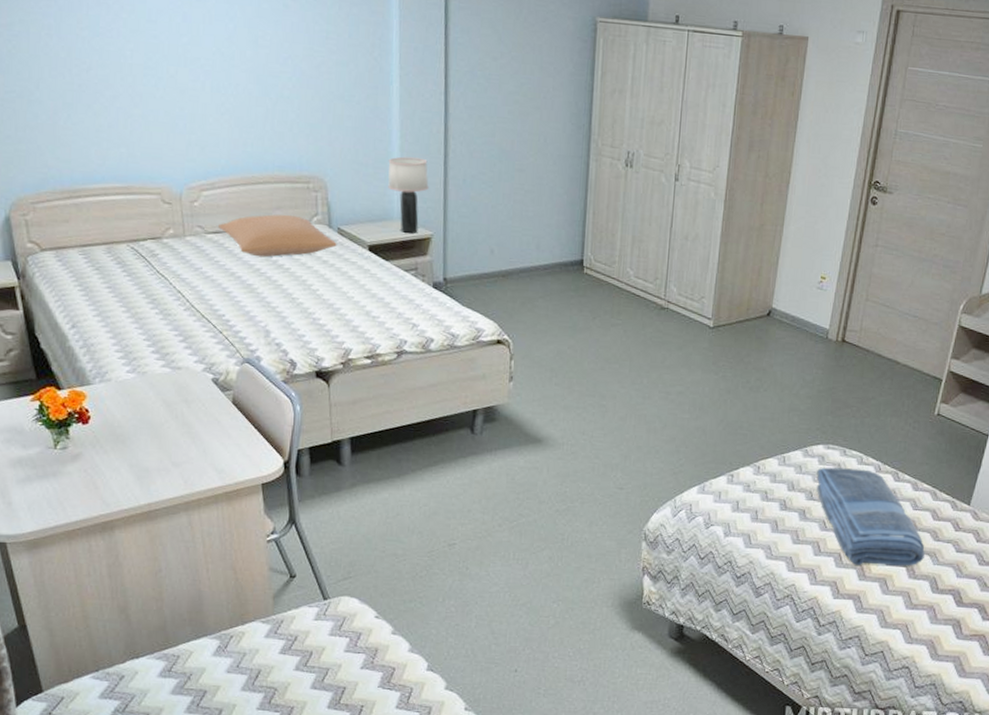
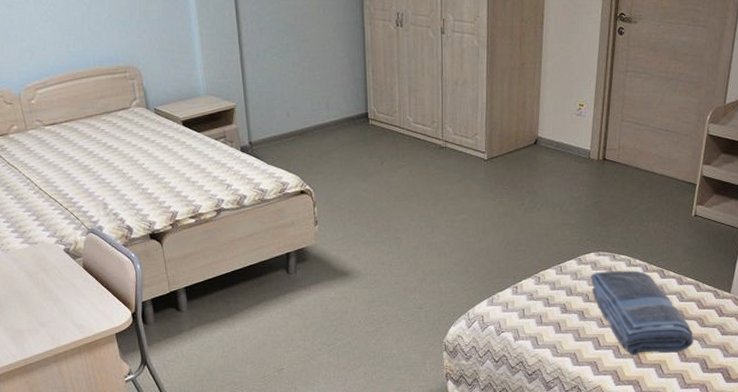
pillow: present [217,214,337,258] -> none [53,102,155,141]
table lamp: present [388,156,429,233] -> none [190,39,228,106]

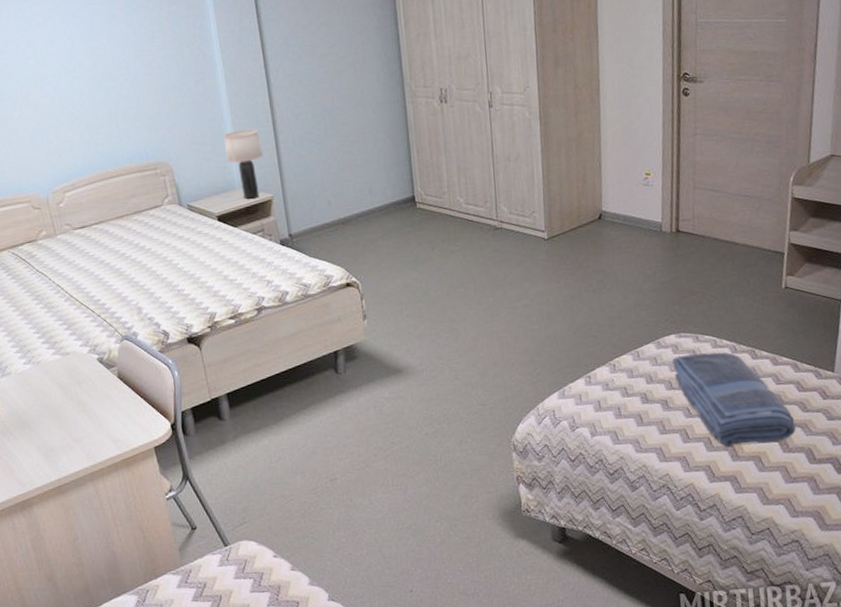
table lamp: none [190,39,228,106] -> present [223,129,263,199]

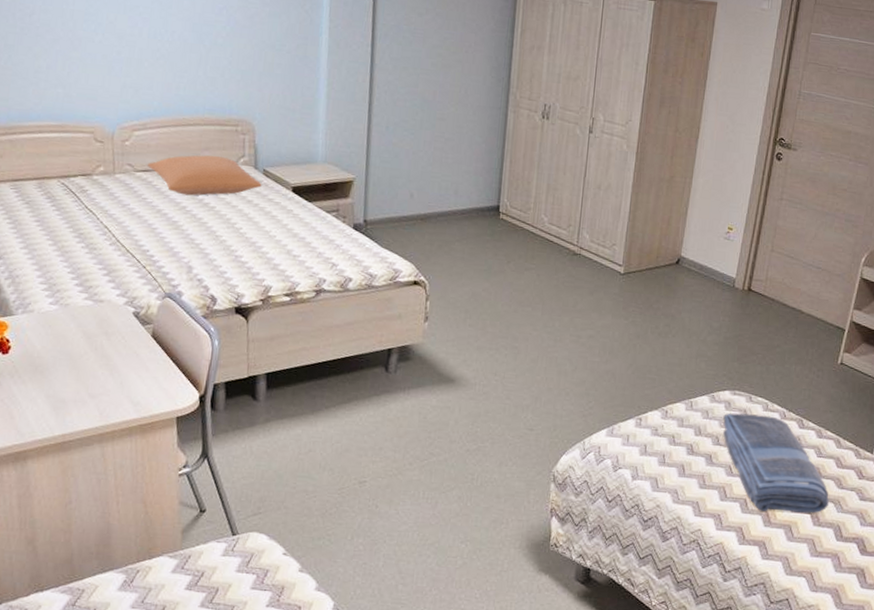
pillow: none [82,200,189,243] -> present [147,155,262,196]
table lamp: present [223,129,263,199] -> none [313,103,353,176]

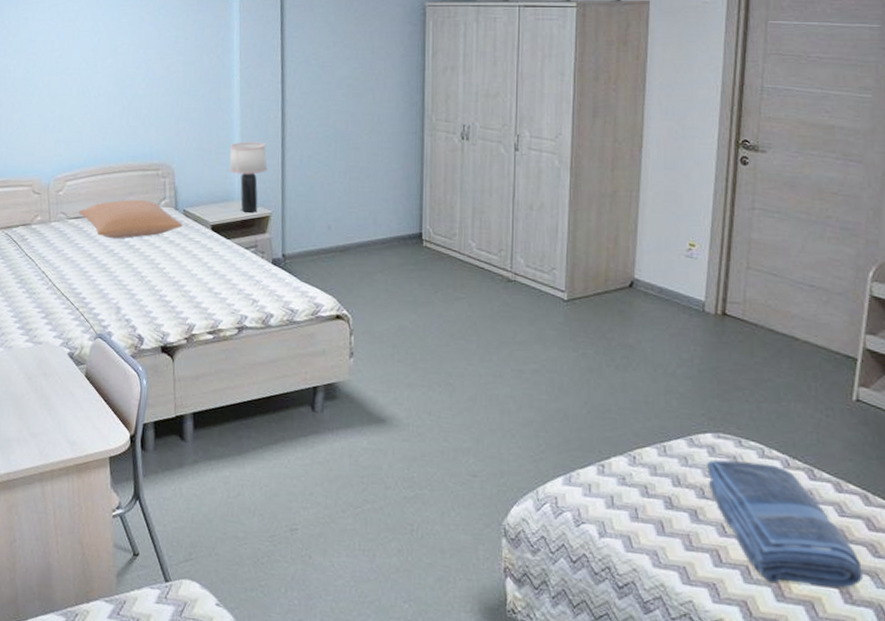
table lamp: none [313,103,353,176] -> present [229,142,268,212]

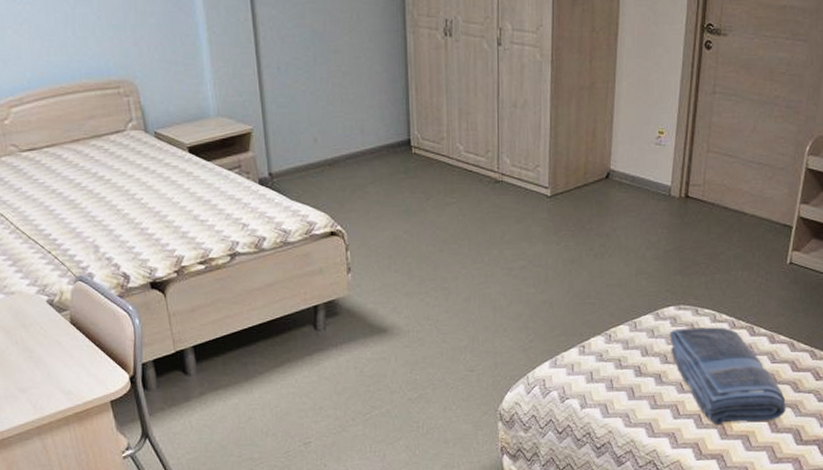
pillow: present [78,199,183,239] -> none [31,123,156,171]
table lamp: present [229,142,268,212] -> none [198,49,243,130]

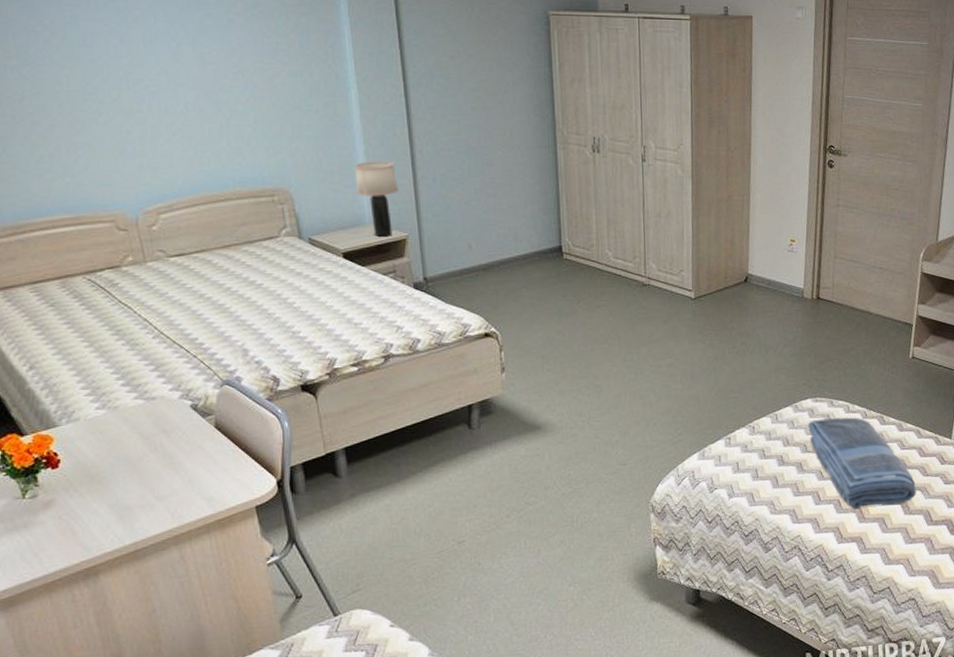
table lamp: none [198,49,243,130] -> present [354,161,399,237]

